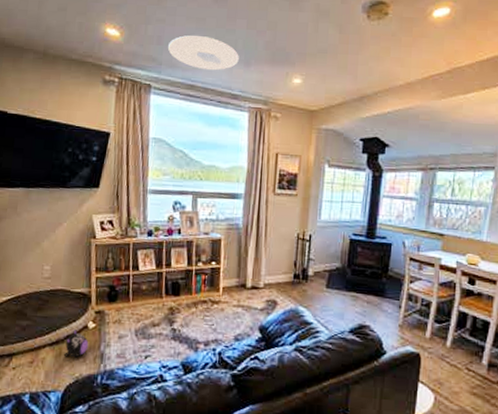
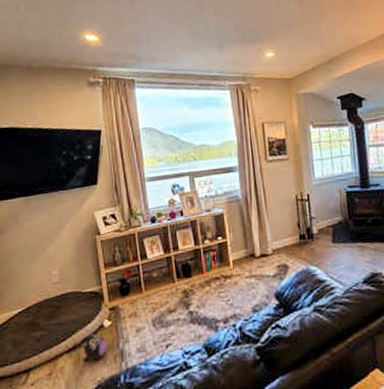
ceiling light: present [168,35,239,71] -> none [145,28,213,59]

